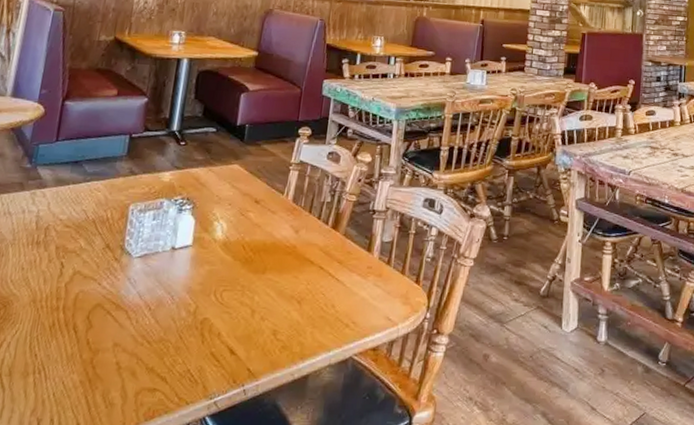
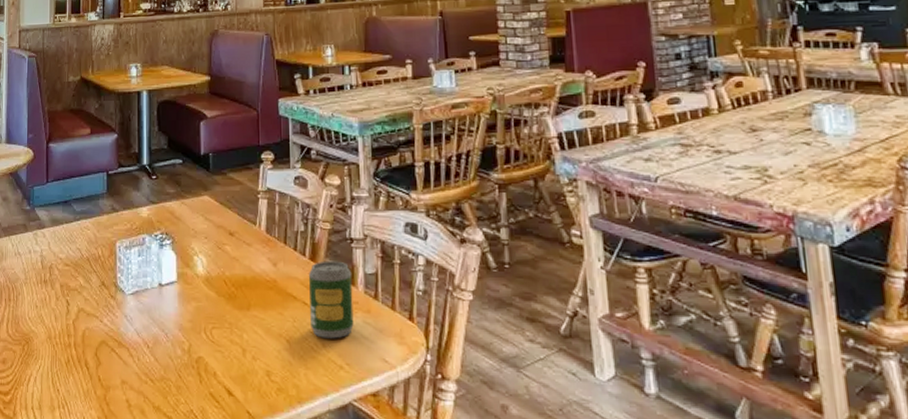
soda can: none [323,229,370,300] -> present [309,260,354,339]

